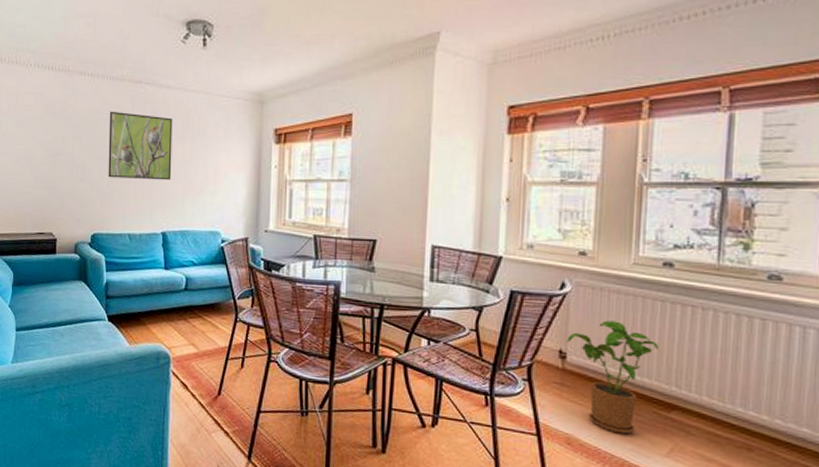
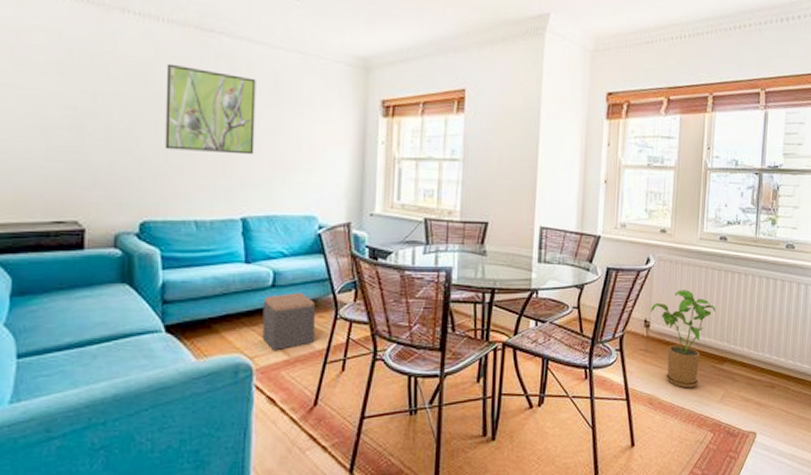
footstool: none [177,296,220,345] -> present [262,293,316,351]

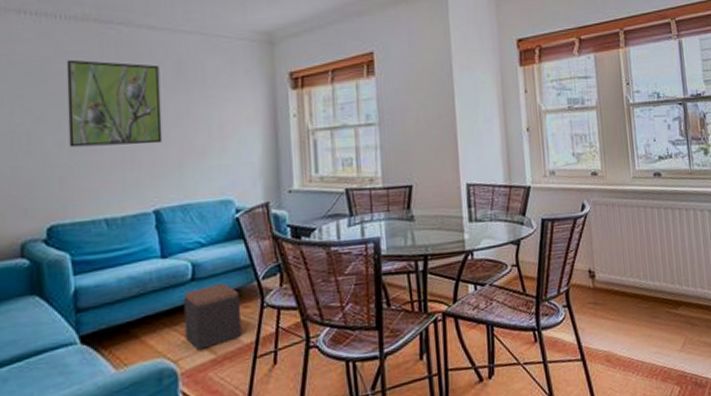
house plant: present [650,290,716,389] -> none [593,233,661,340]

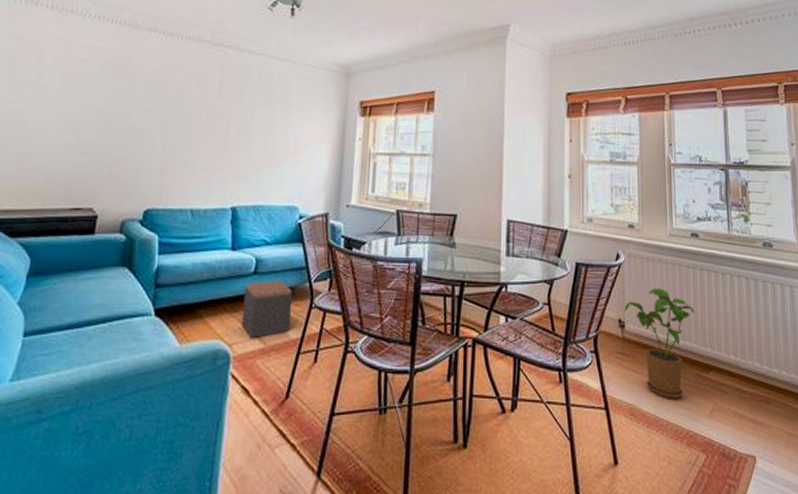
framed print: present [66,59,163,148] -> none [172,72,253,150]
house plant: none [593,233,661,340] -> present [624,288,694,399]

